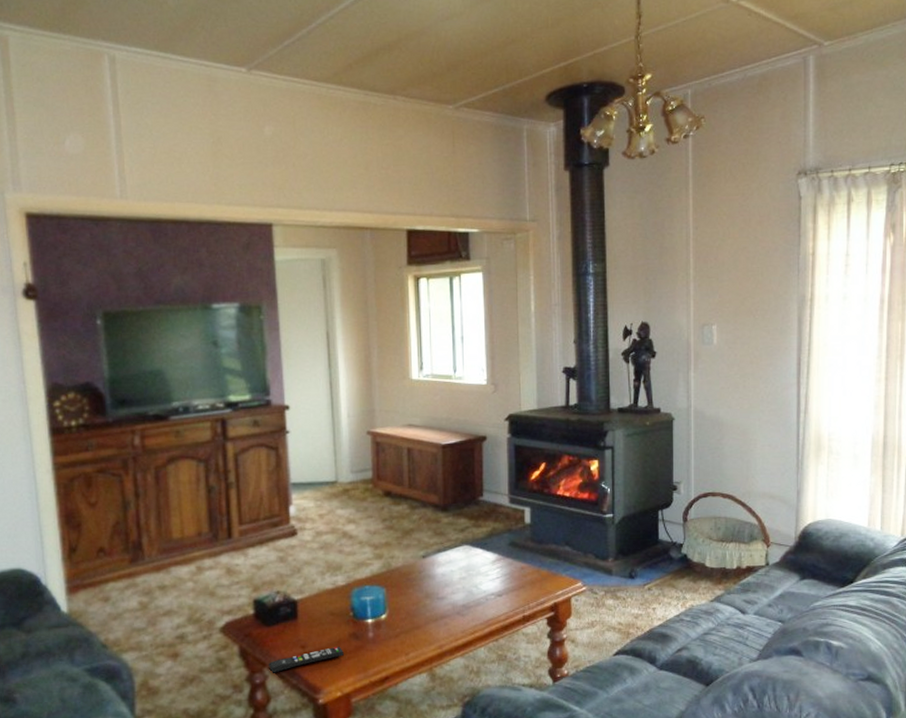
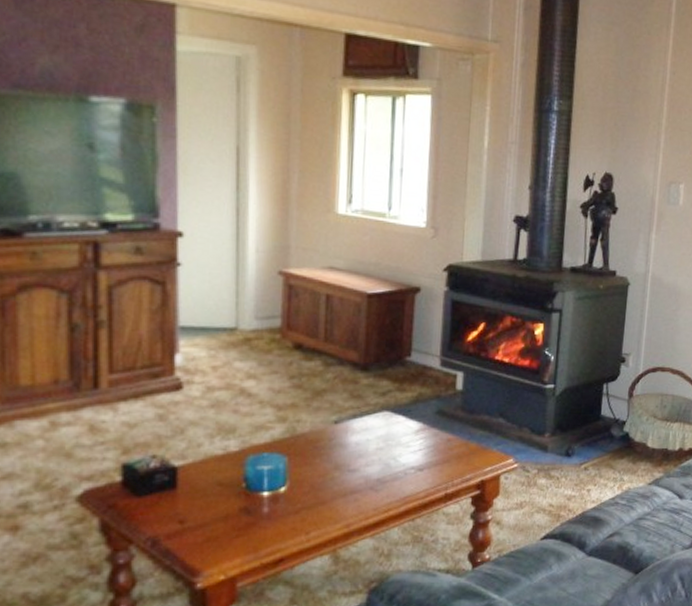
remote control: present [268,646,344,673] -> none [135,522,231,552]

